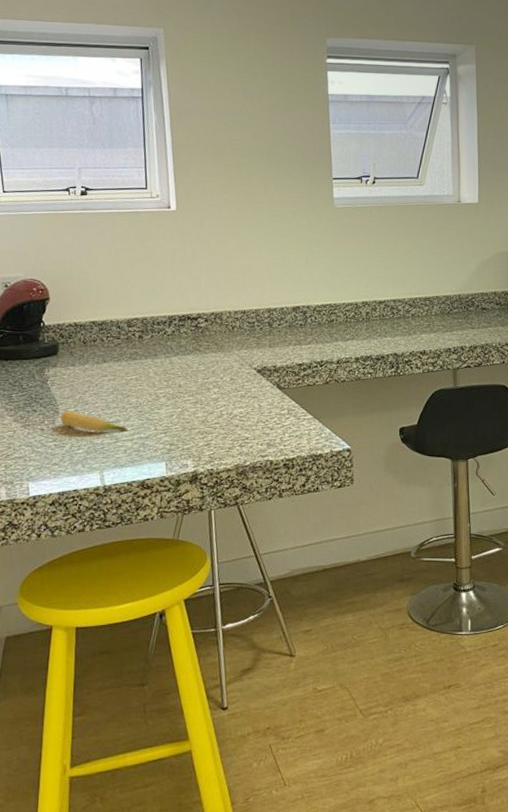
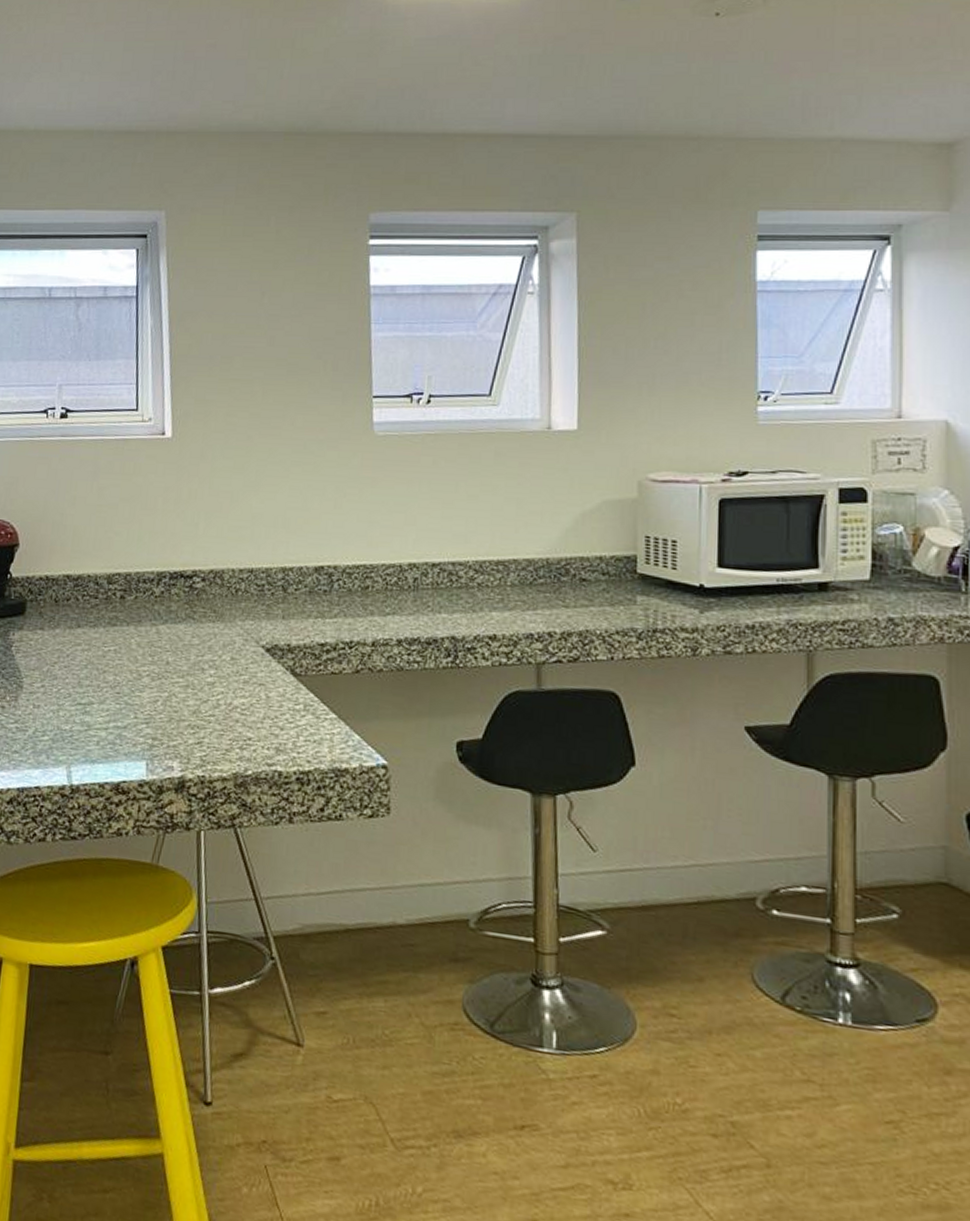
banana: present [60,410,129,432] -> none [24,685,103,717]

